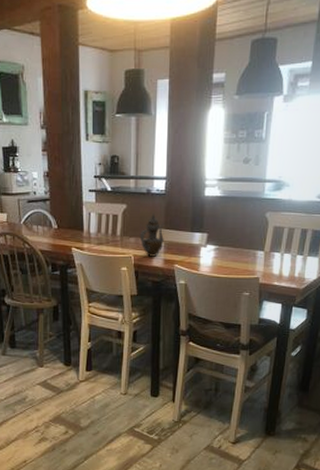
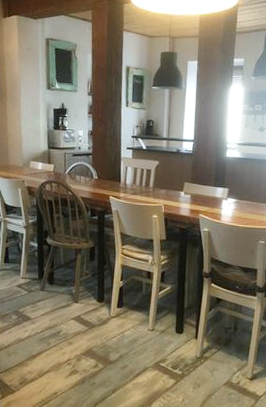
teapot: present [139,213,164,257] -> none [169,169,191,207]

